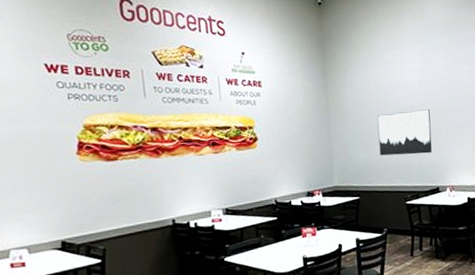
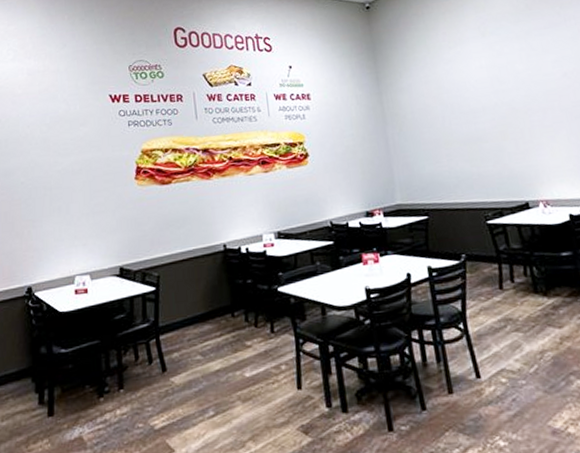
wall art: present [377,109,432,156] -> none [442,110,515,167]

